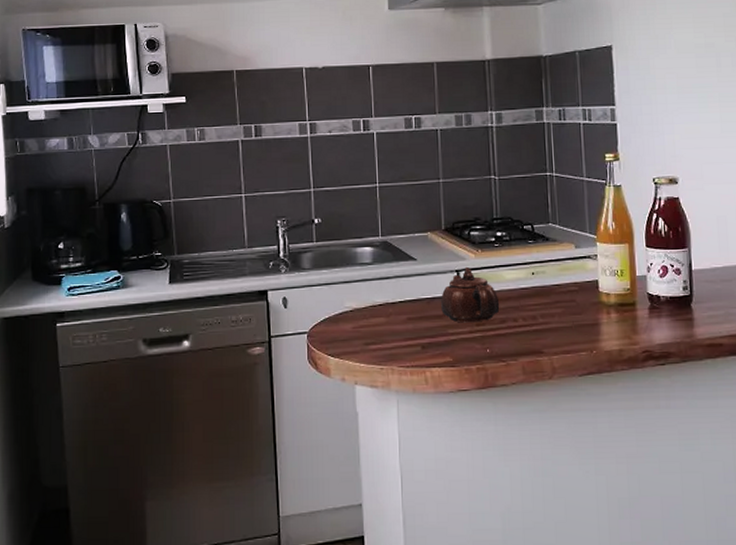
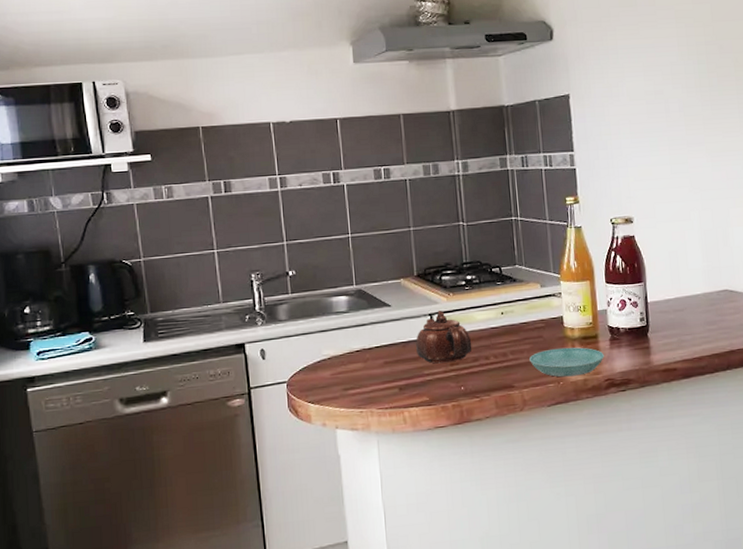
saucer: none [561,313,642,346] -> present [529,347,604,377]

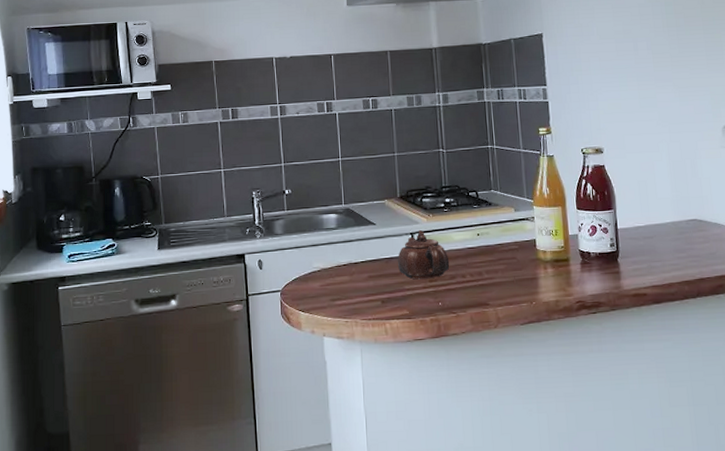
saucer: present [529,347,604,377] -> none [504,269,575,297]

